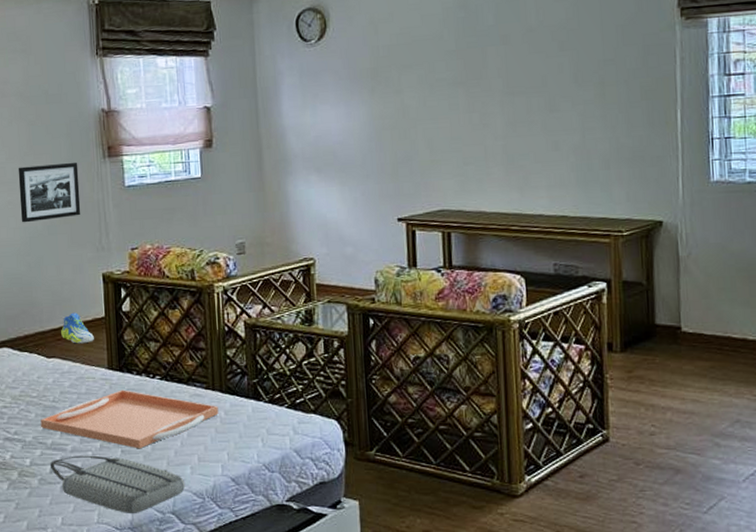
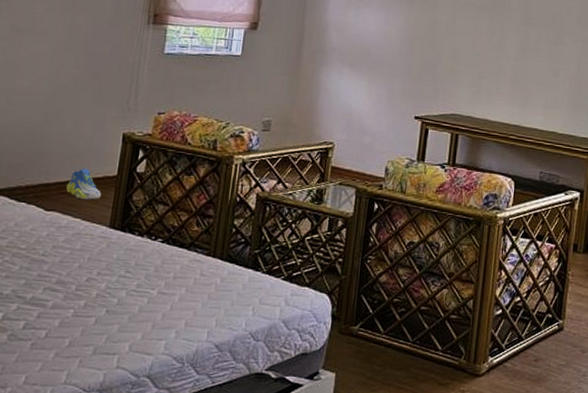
picture frame: present [18,162,81,223] -> none [48,20,121,75]
serving tray: present [41,389,219,449] -> none [23,249,216,310]
tote bag: present [49,455,186,514] -> none [24,312,167,376]

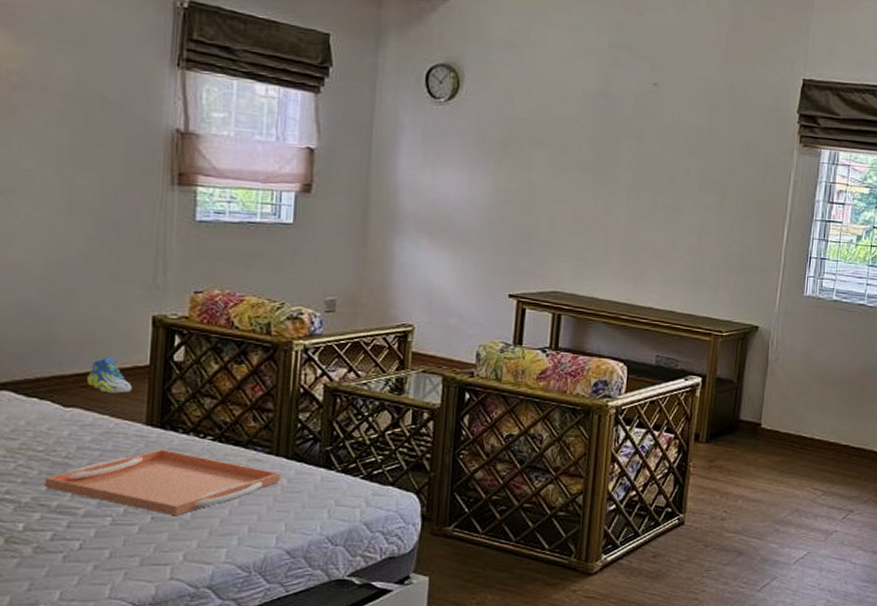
serving tray: none [23,249,216,310] -> present [45,449,281,516]

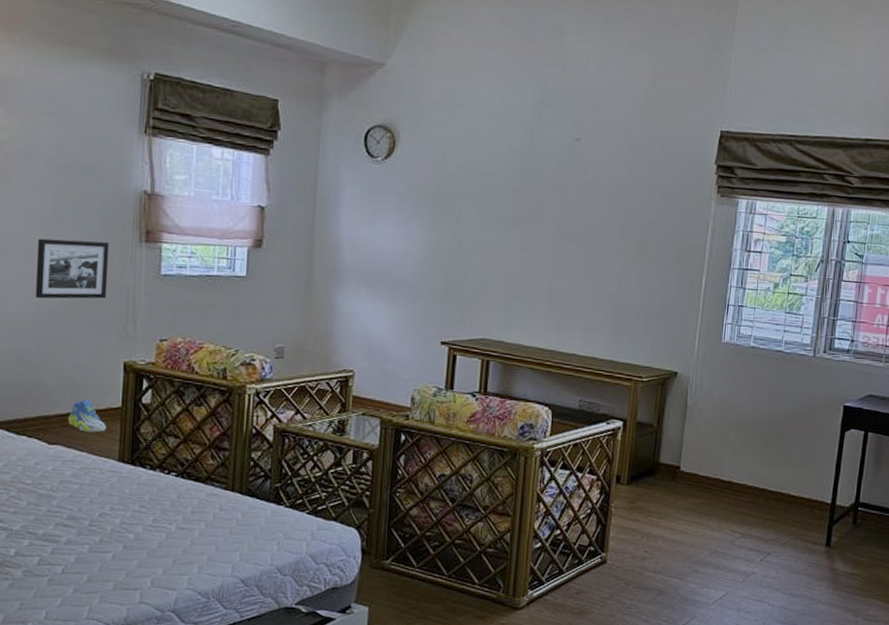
serving tray: present [45,449,281,516] -> none [33,483,236,546]
picture frame: none [48,179,136,247] -> present [35,238,110,299]

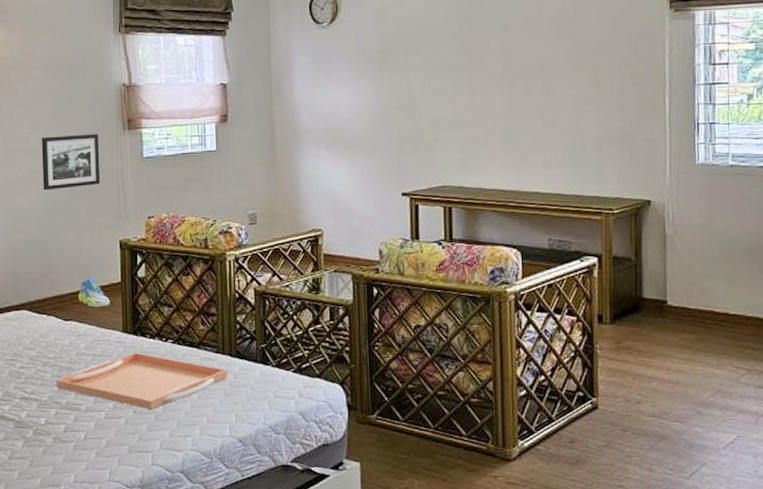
serving tray: none [33,483,236,546] -> present [56,352,228,410]

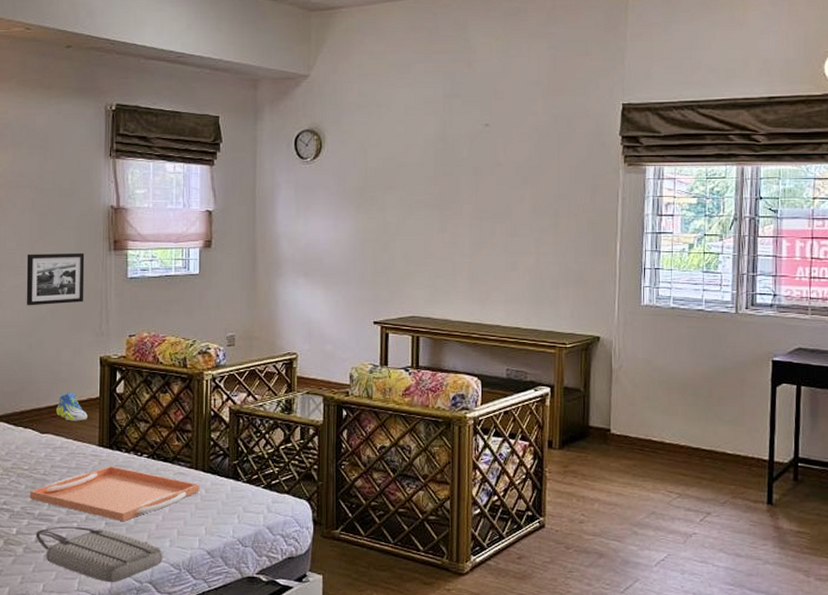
tote bag: none [64,415,195,473] -> present [35,526,164,583]

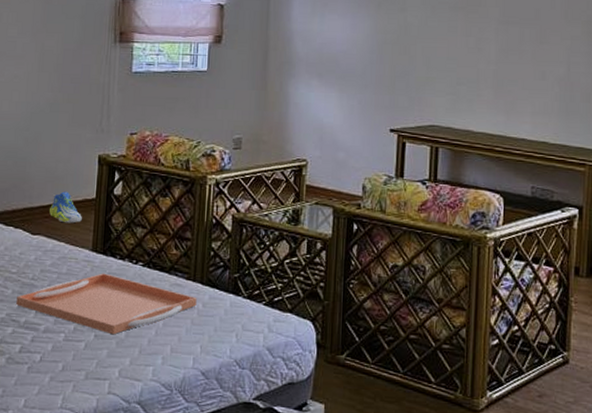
picture frame: present [26,252,85,306] -> none [24,43,89,98]
tote bag: present [35,526,164,583] -> none [19,336,155,402]

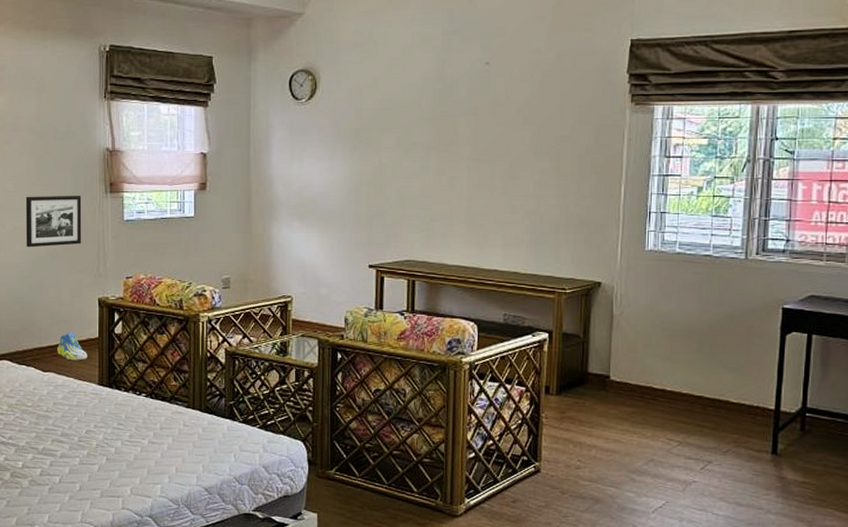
serving tray: present [16,273,197,335] -> none [34,404,197,458]
picture frame: none [24,43,89,98] -> present [25,195,82,248]

